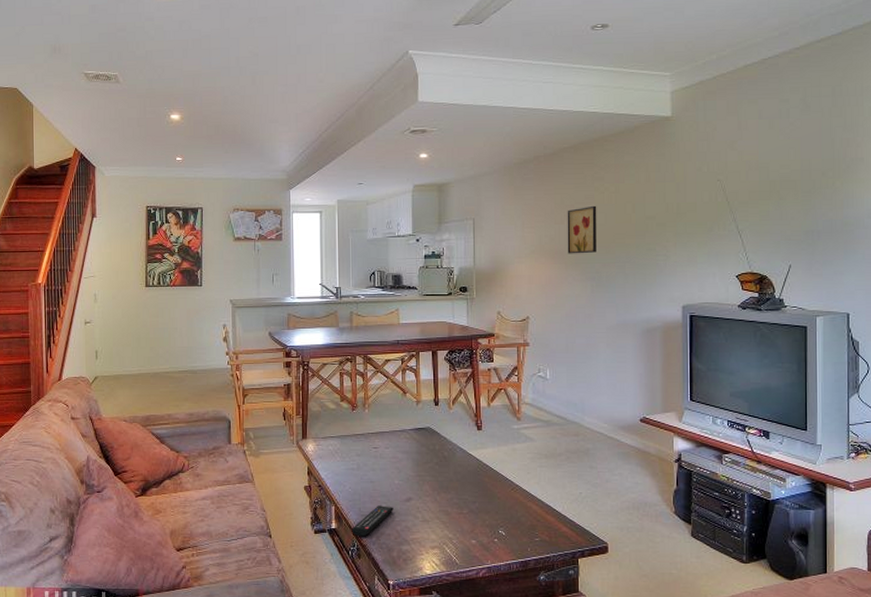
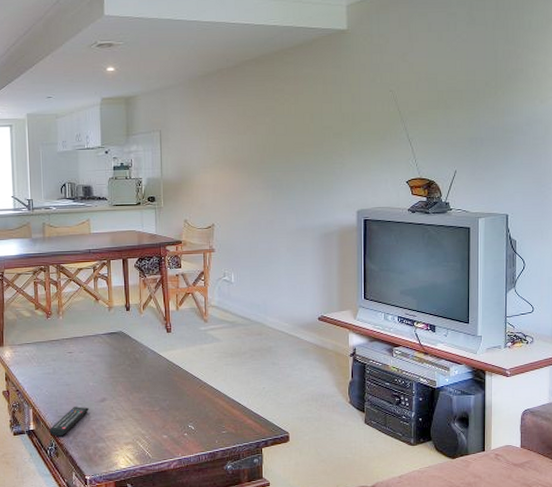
wall art: present [567,205,597,254] -> none [249,116,278,164]

